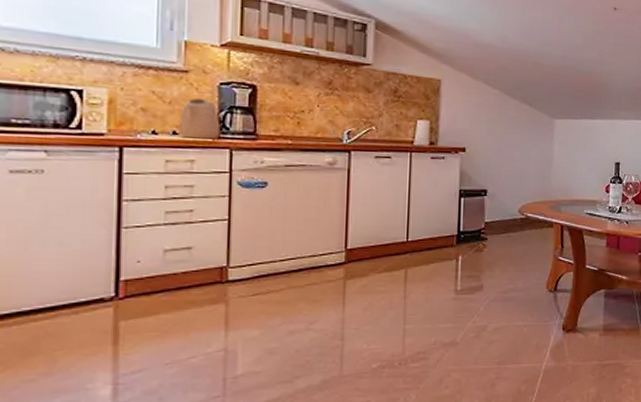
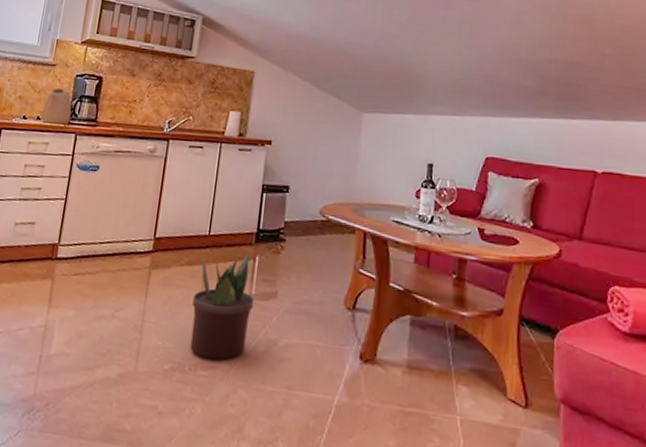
planter: none [396,254,461,352] -> present [190,251,255,360]

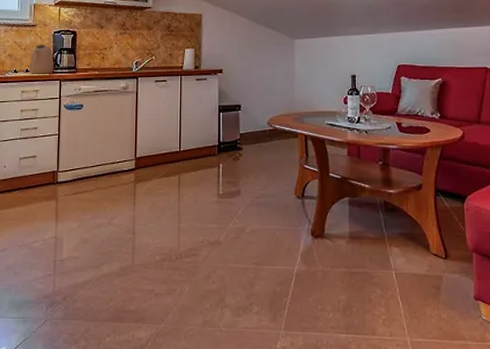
planter: present [190,251,255,360] -> none [173,162,223,249]

